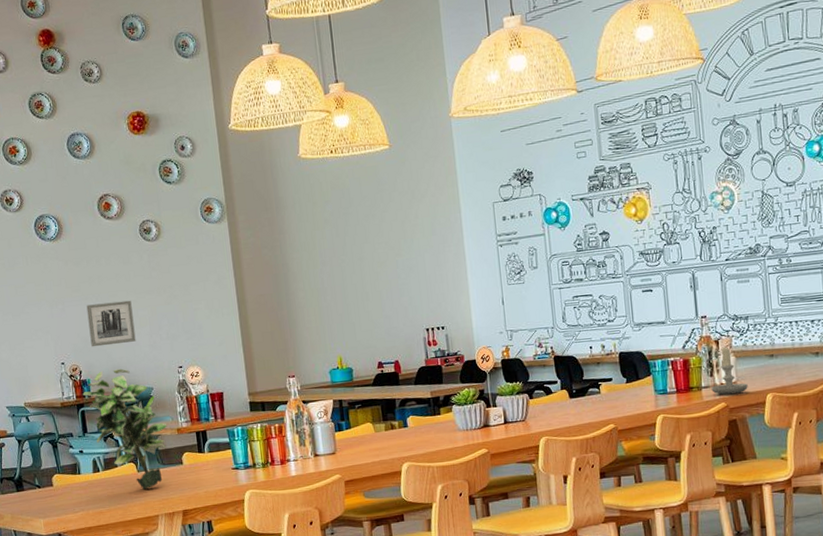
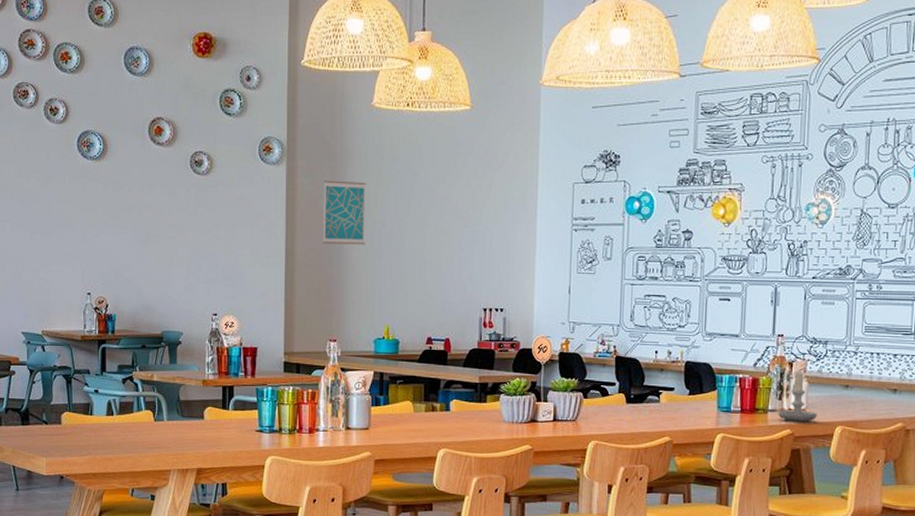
potted plant: present [83,368,168,490] -> none [106,307,193,441]
wall art: present [86,300,136,347] -> none [122,234,171,281]
wall art: none [264,227,310,290] -> present [323,180,367,245]

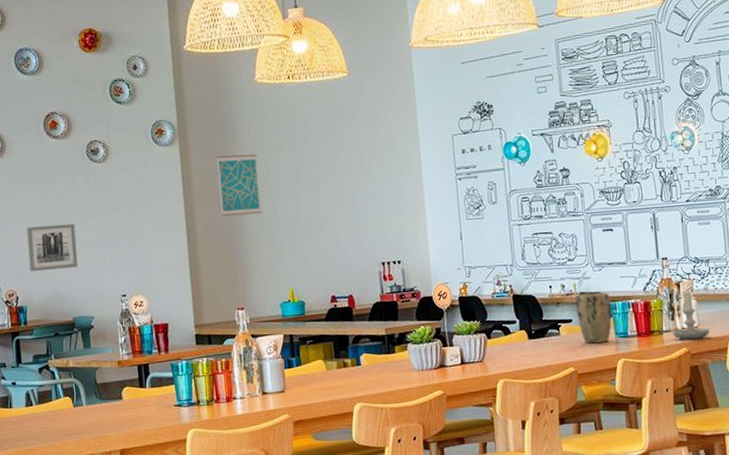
wall art: none [122,234,171,281] -> present [26,223,78,272]
plant pot: none [680,362,717,415] -> present [575,292,612,344]

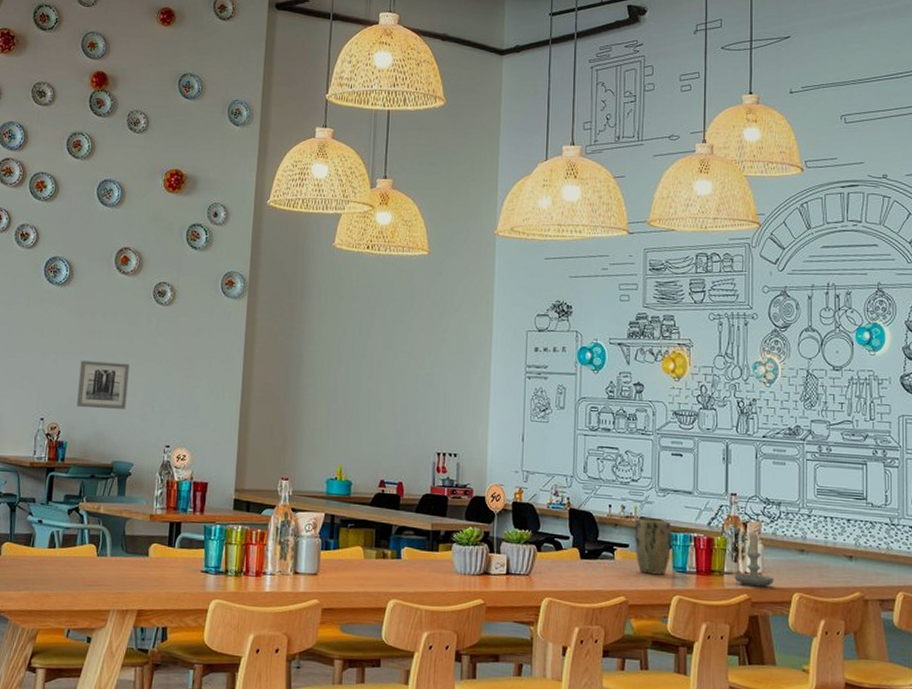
wall art: present [216,154,263,217] -> none [279,316,326,383]

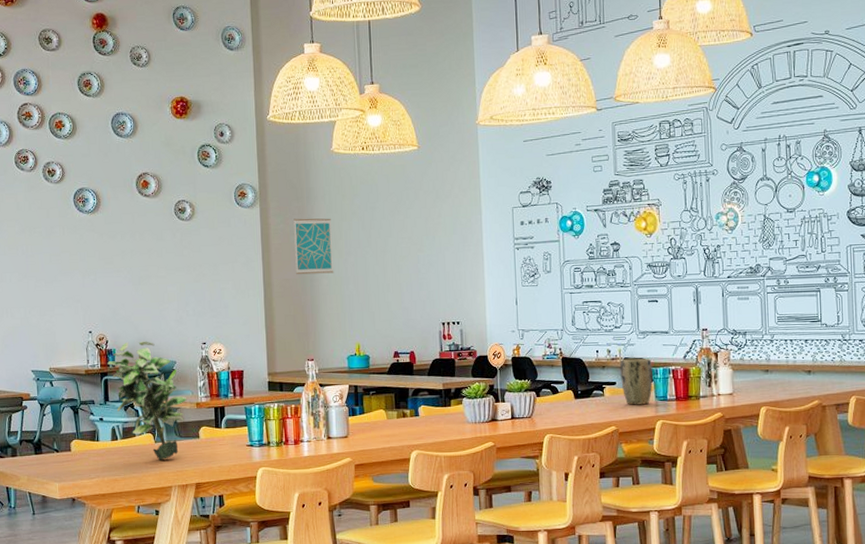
potted plant: none [56,435,140,578] -> present [107,341,187,461]
wall art: present [77,360,130,409] -> none [117,275,163,319]
wall art: none [279,316,326,383] -> present [293,218,334,275]
candle: present [734,530,774,587] -> none [709,358,743,406]

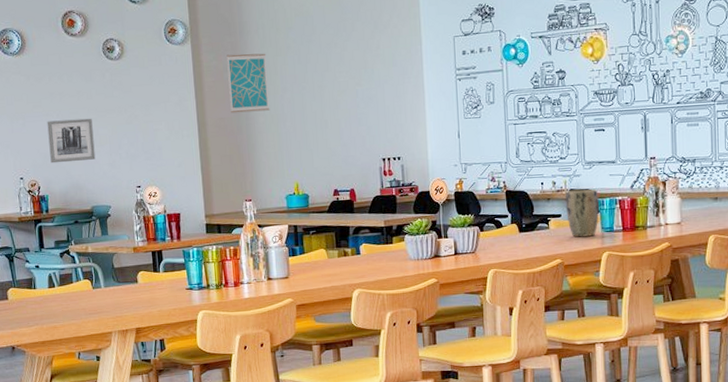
potted plant: present [107,341,187,461] -> none [41,186,124,307]
wall art: none [117,275,163,319] -> present [47,118,96,164]

